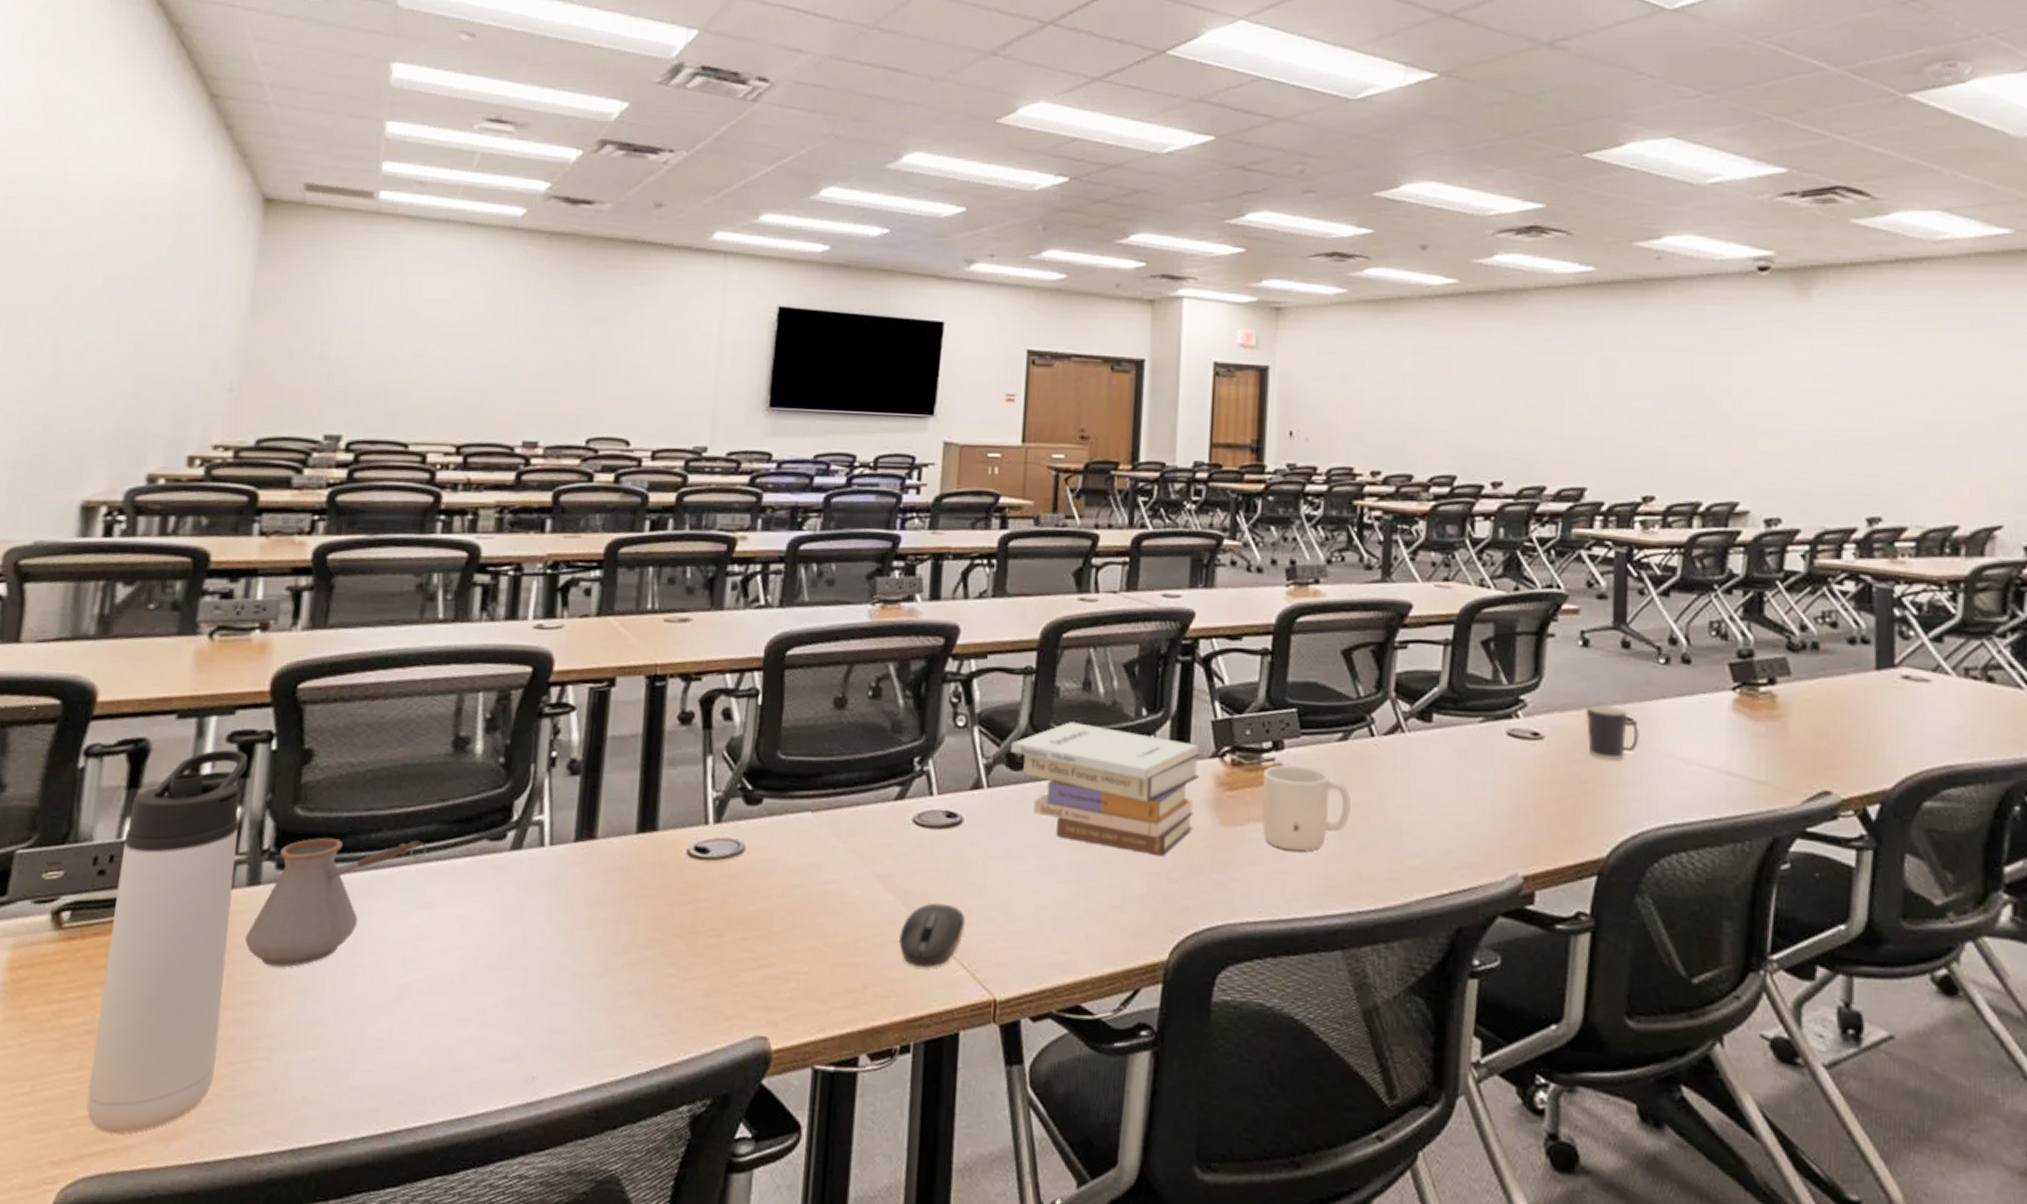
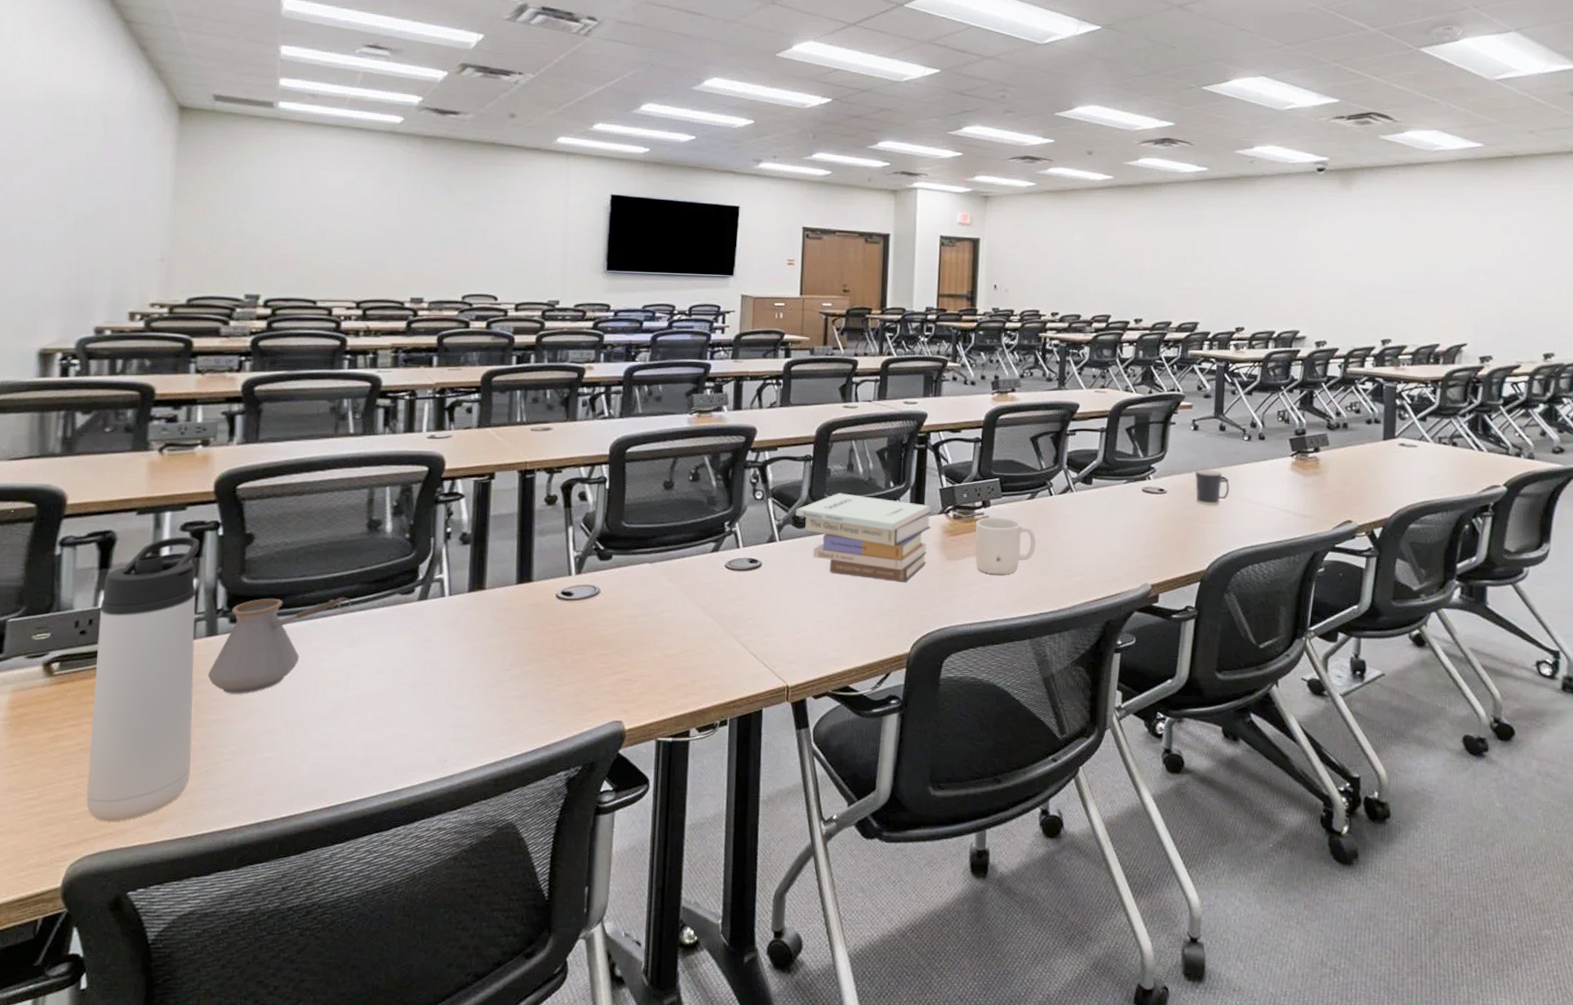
computer mouse: present [898,902,966,967] -> none [716,622,766,666]

